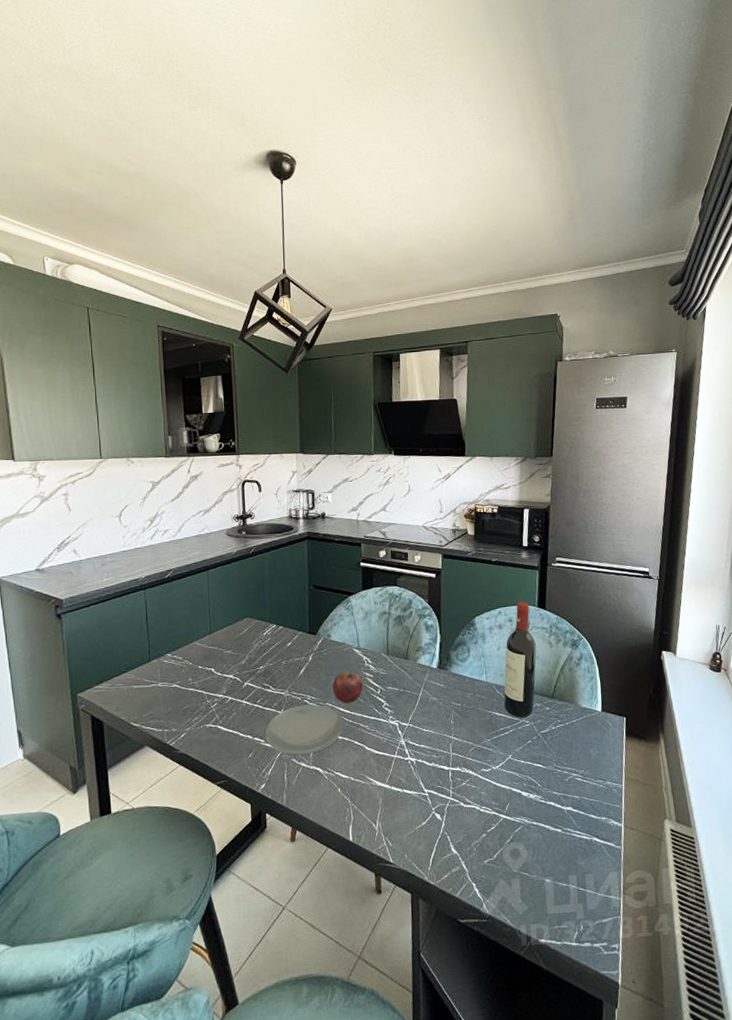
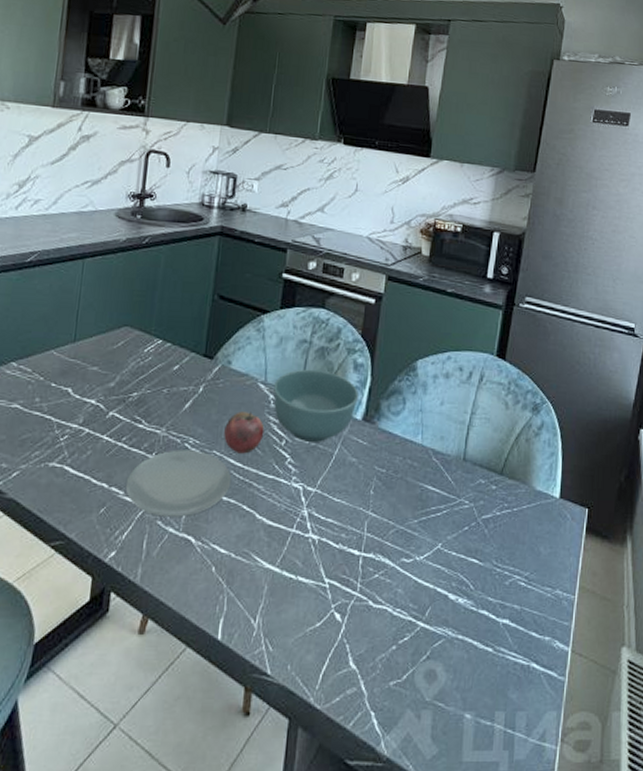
bowl: none [366,633,433,689] -> present [273,369,359,442]
wine bottle: present [503,602,537,717] -> none [439,347,490,495]

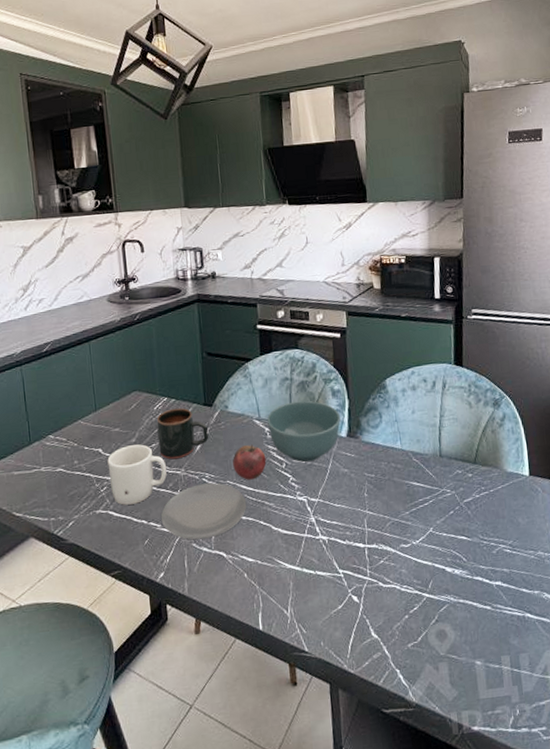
mug: none [72,390,146,462] -> present [107,444,168,505]
mug: none [140,354,204,415] -> present [156,408,209,460]

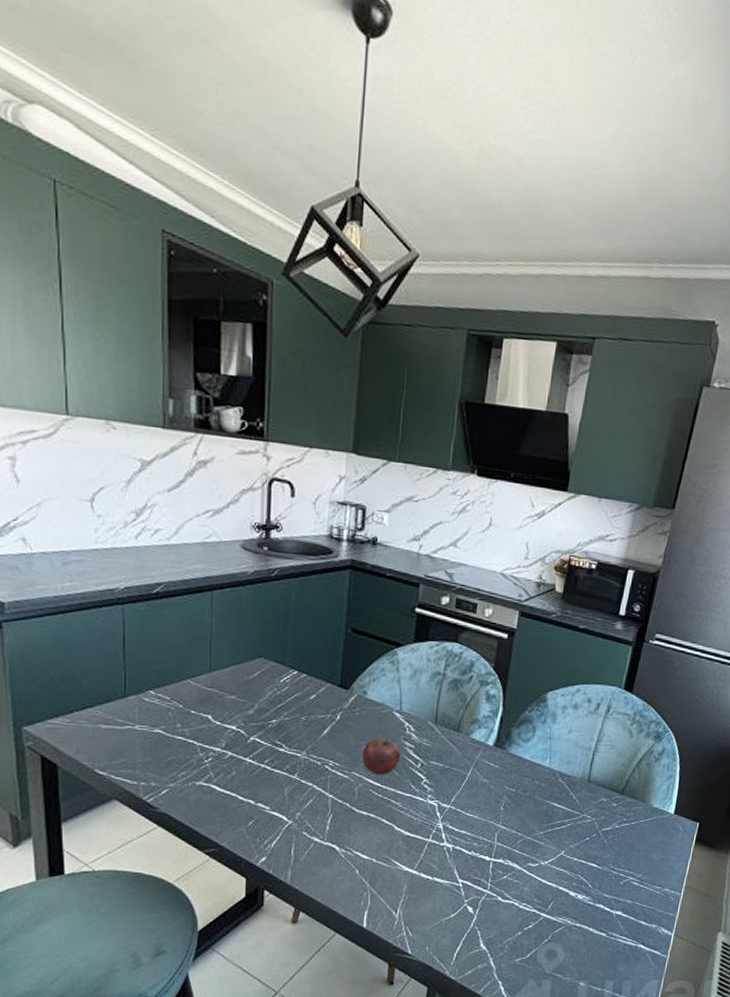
mug: present [107,444,168,505] -> none [216,717,286,781]
mug: present [156,408,209,460] -> none [280,684,341,741]
plate: present [161,482,247,540] -> none [271,771,371,829]
bowl: present [267,400,341,462] -> none [408,699,491,765]

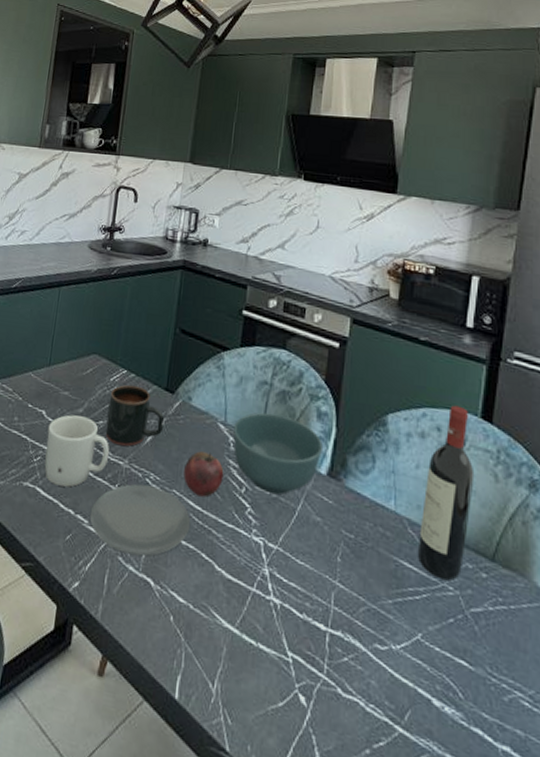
mug: none [216,717,286,781] -> present [44,414,110,487]
plate: none [271,771,371,829] -> present [90,483,191,557]
mug: none [280,684,341,741] -> present [105,384,165,447]
bowl: none [408,699,491,765] -> present [233,412,324,495]
wine bottle: none [565,680,615,811] -> present [417,405,475,580]

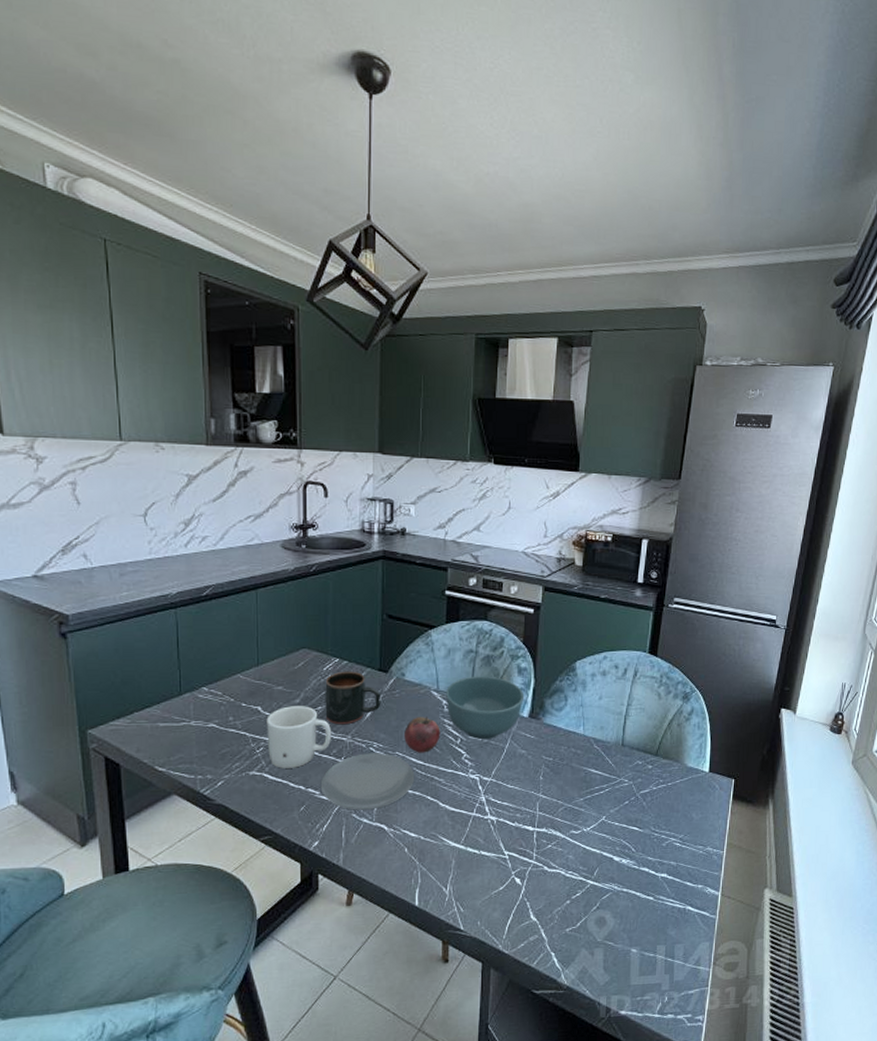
wine bottle: present [417,405,475,580] -> none [601,646,644,775]

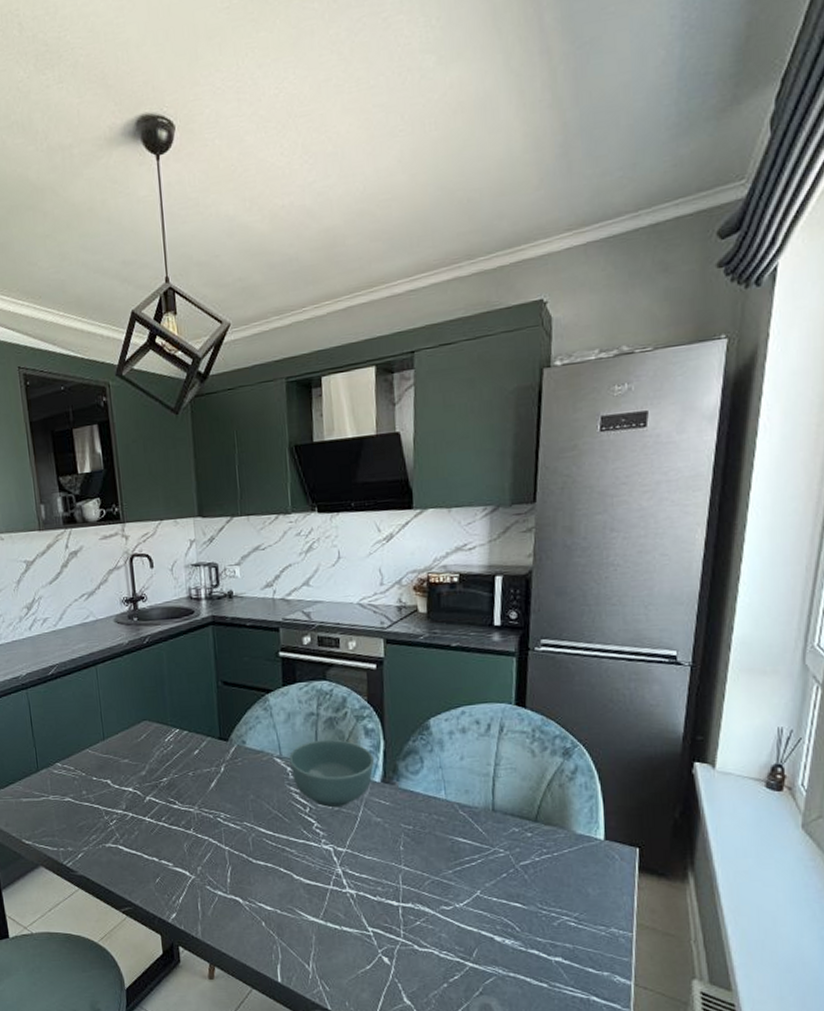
mug: present [266,706,332,768] -> none [116,778,180,840]
plate: present [320,753,415,810] -> none [172,823,266,882]
mug: present [325,671,381,725] -> none [168,741,225,796]
fruit: present [404,717,441,753] -> none [250,785,288,823]

